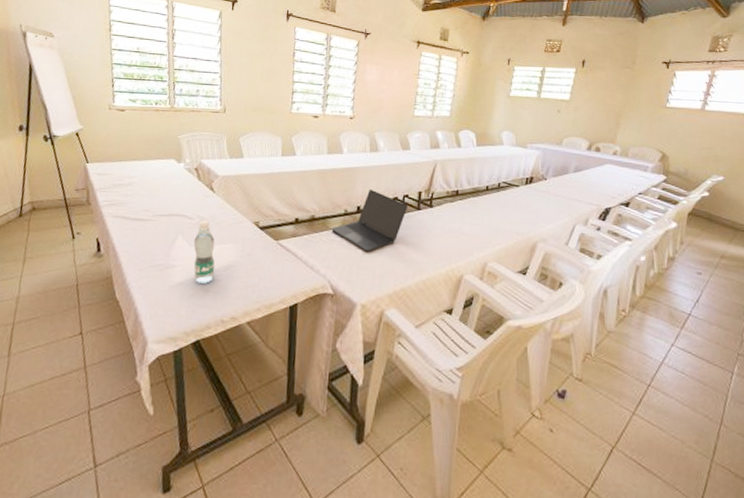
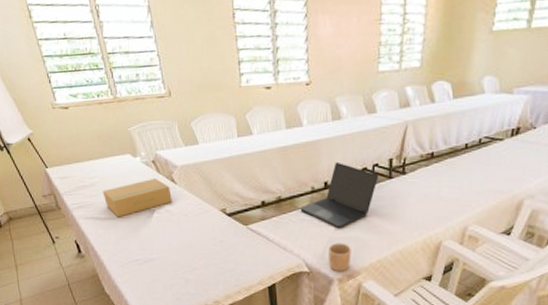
box: none [138,184,208,220] -> present [102,177,172,218]
bottle: present [193,220,215,284] -> none [165,212,192,273]
cup: none [354,267,377,297] -> present [328,243,351,272]

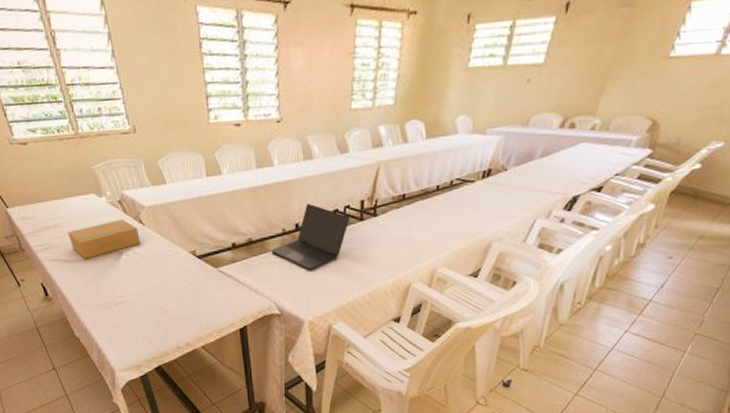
cup: present [328,243,351,272] -> none [299,285,322,314]

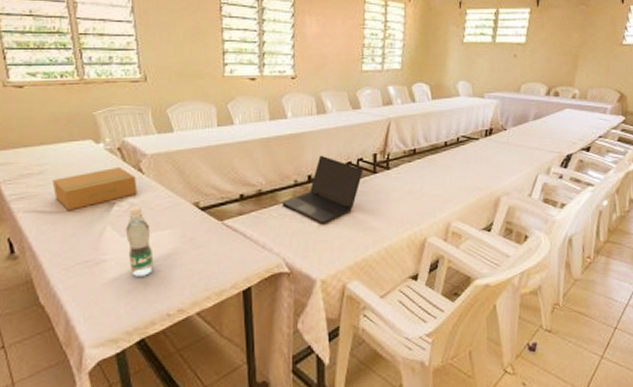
bottle: none [134,254,162,316] -> present [125,205,154,277]

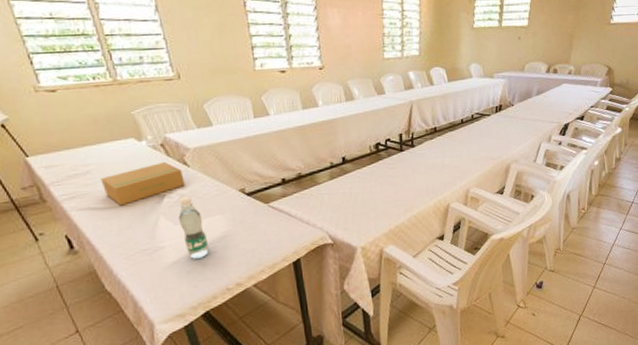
laptop: present [281,155,364,225] -> none [320,138,392,200]

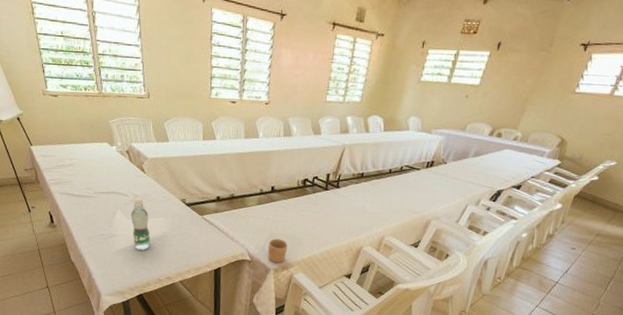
box: present [100,161,185,206] -> none [79,165,140,196]
cup: none [350,212,372,240] -> present [268,238,288,263]

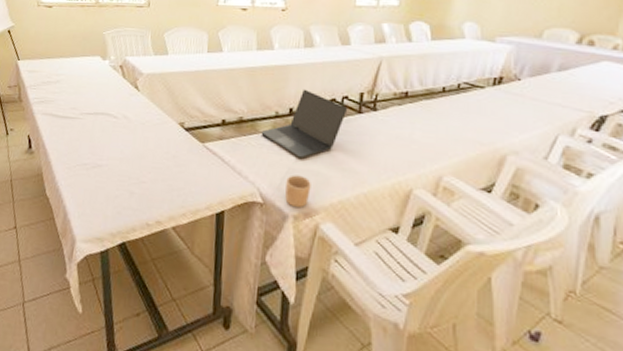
bottle: present [131,197,151,250] -> none [119,119,140,185]
laptop: none [249,171,317,227] -> present [261,89,348,160]

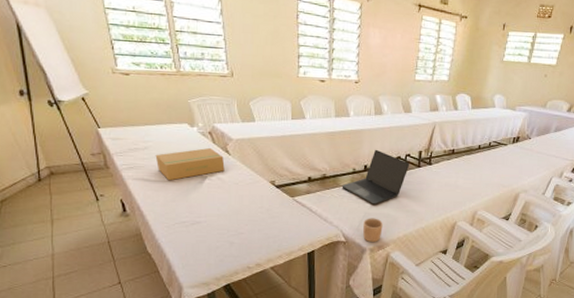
box: none [65,82,133,118] -> present [155,147,225,181]

